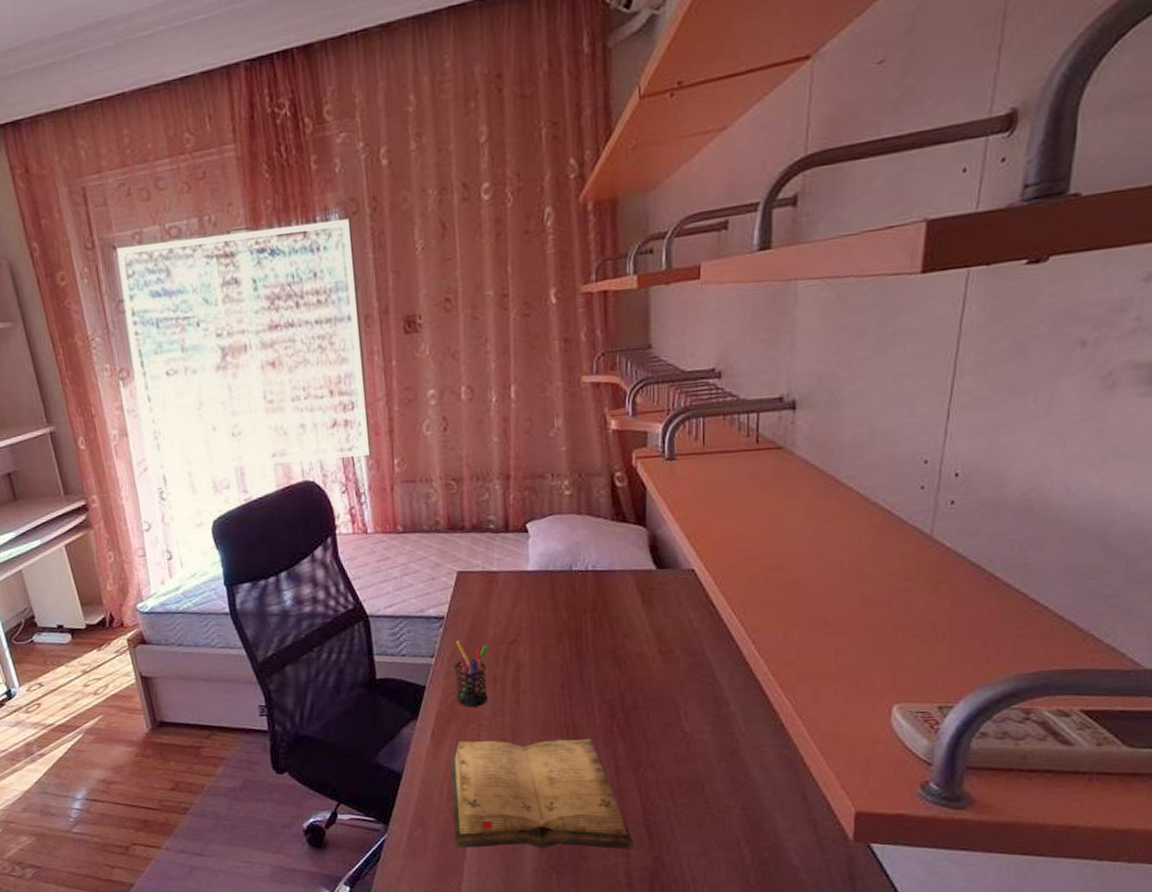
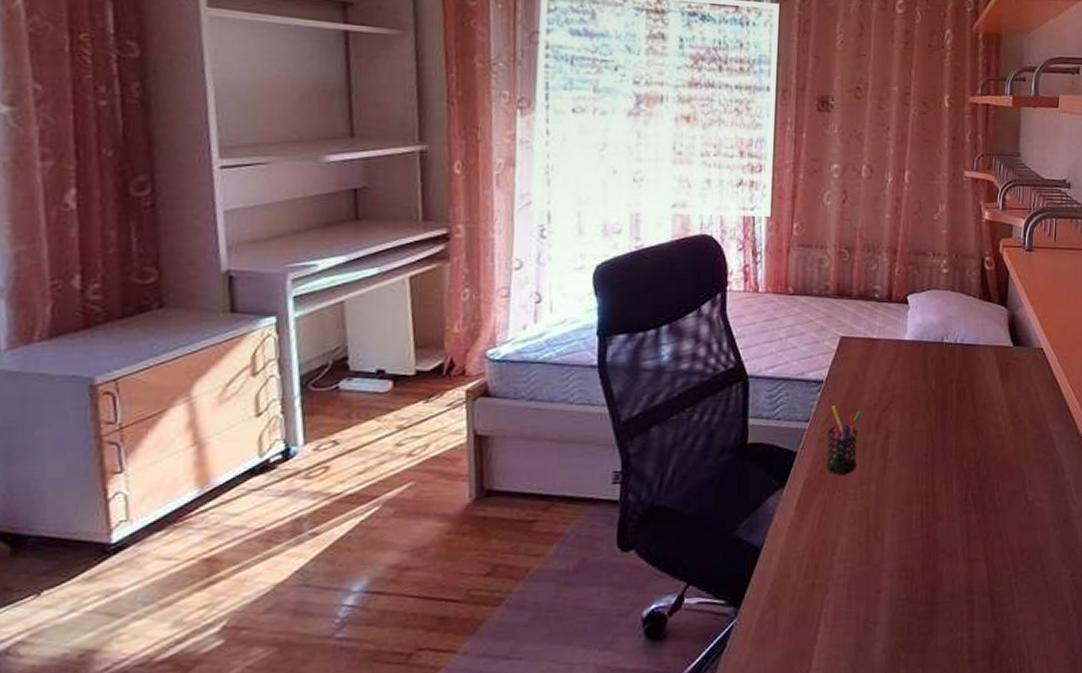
diary: present [450,739,633,850] -> none [808,508,978,631]

